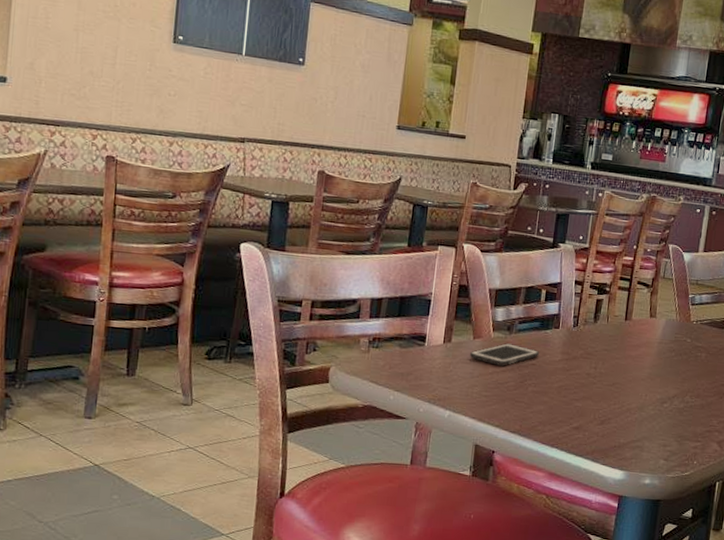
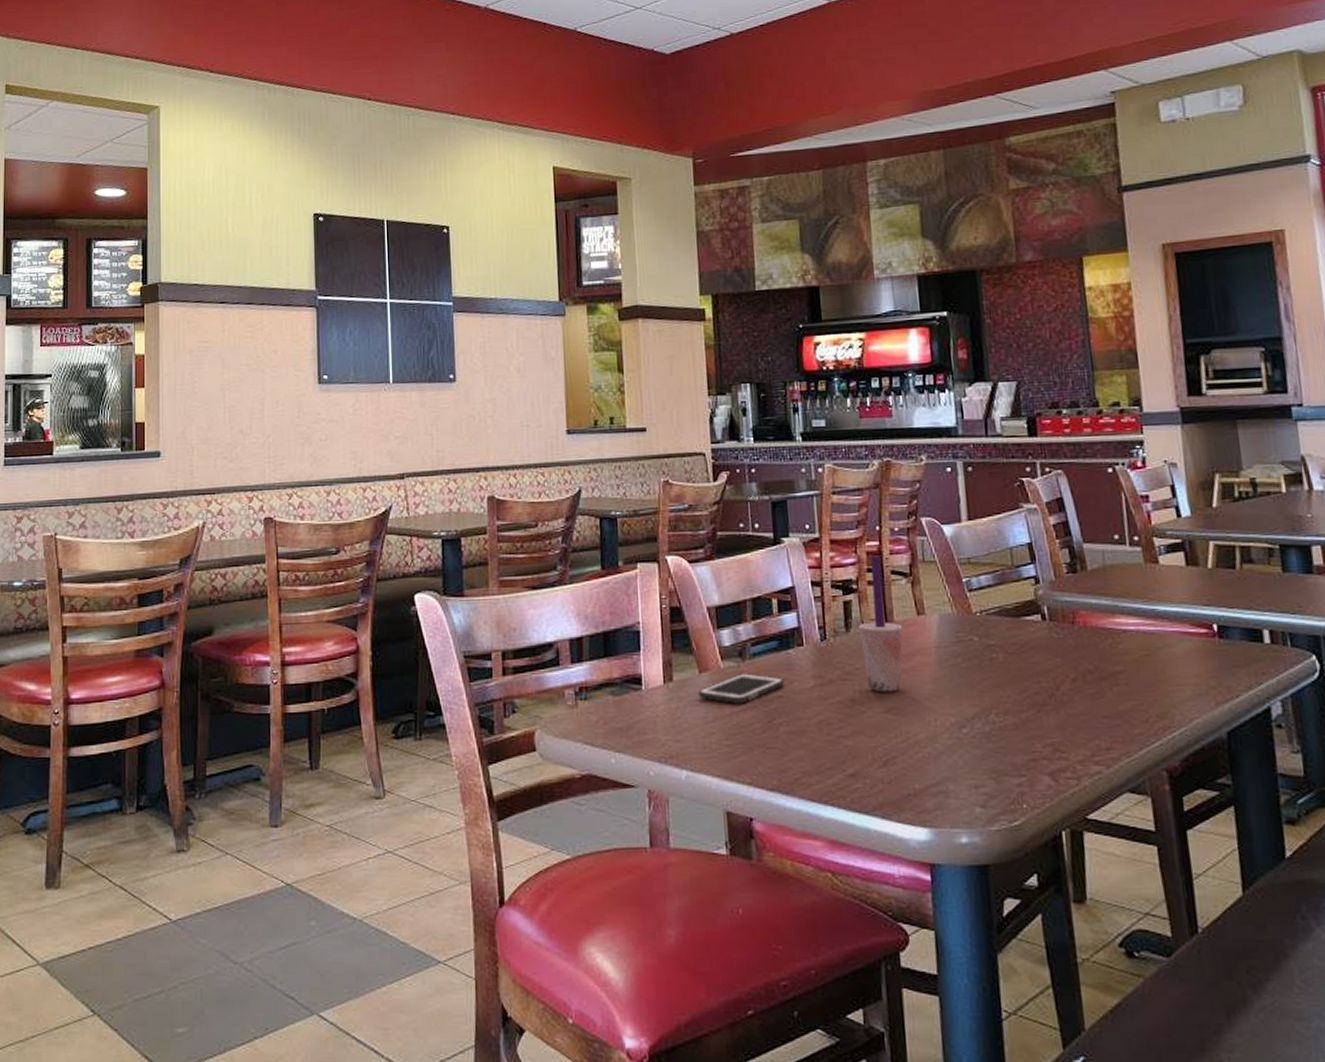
beverage cup: none [602,267,638,372] -> present [858,555,904,693]

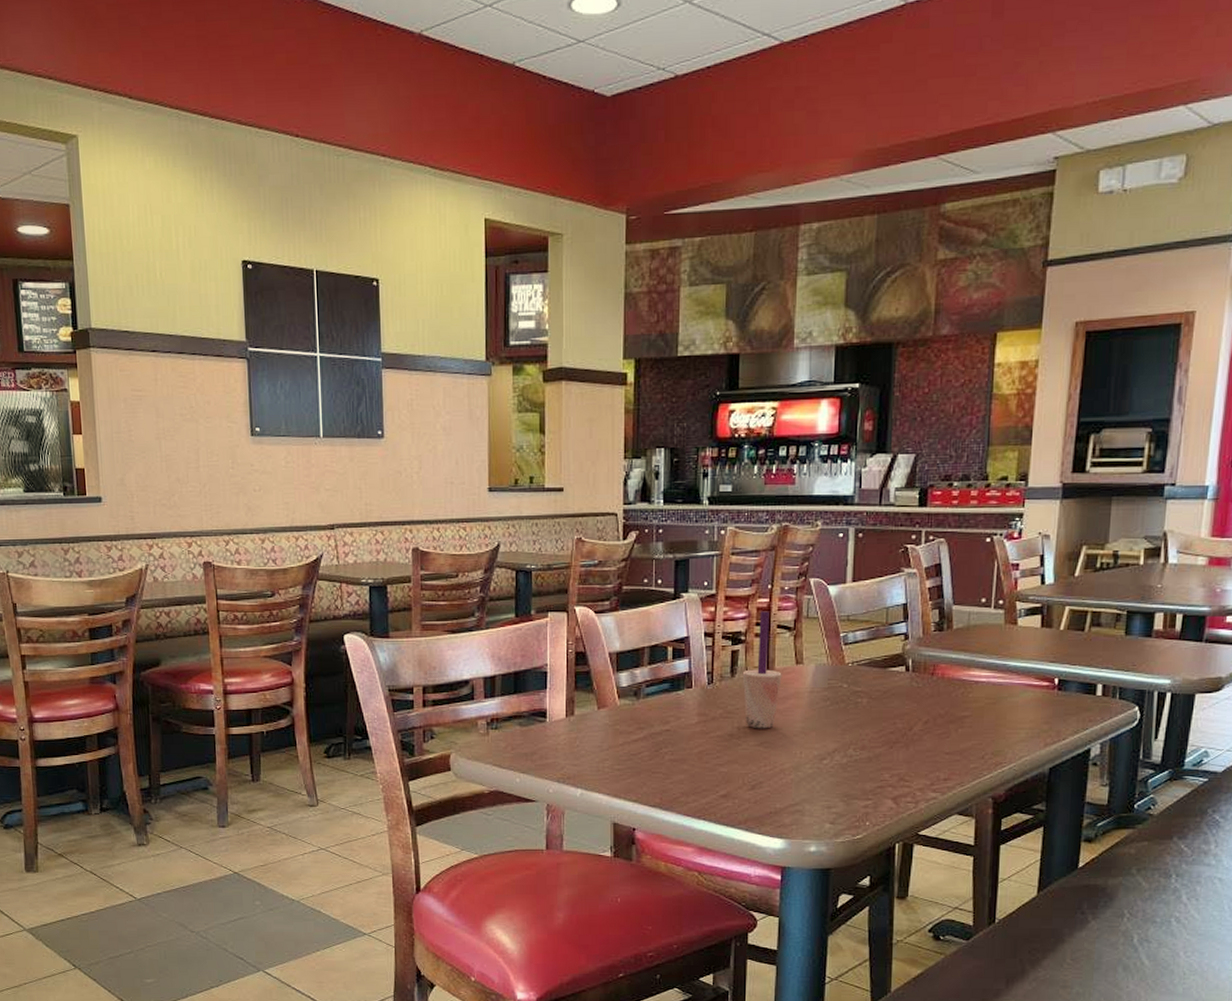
cell phone: present [697,673,786,704] -> none [595,710,673,735]

